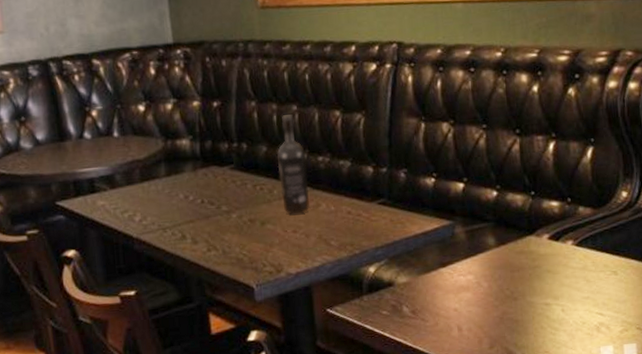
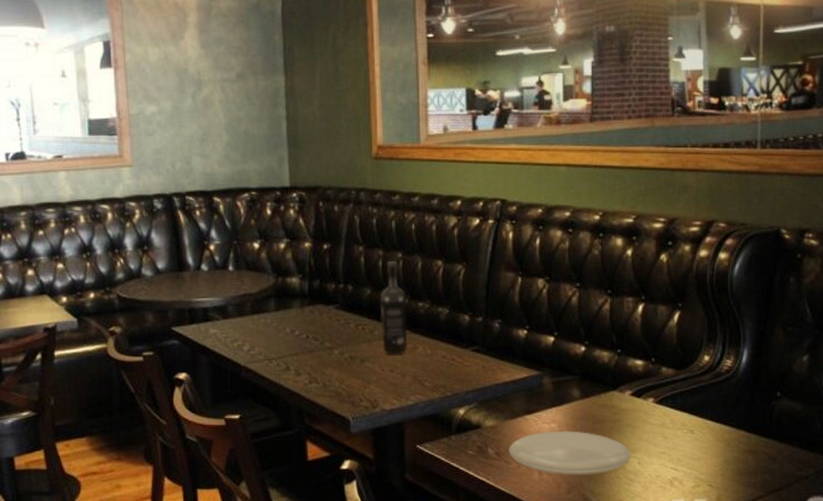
plate: none [425,281,554,330] -> present [509,431,631,476]

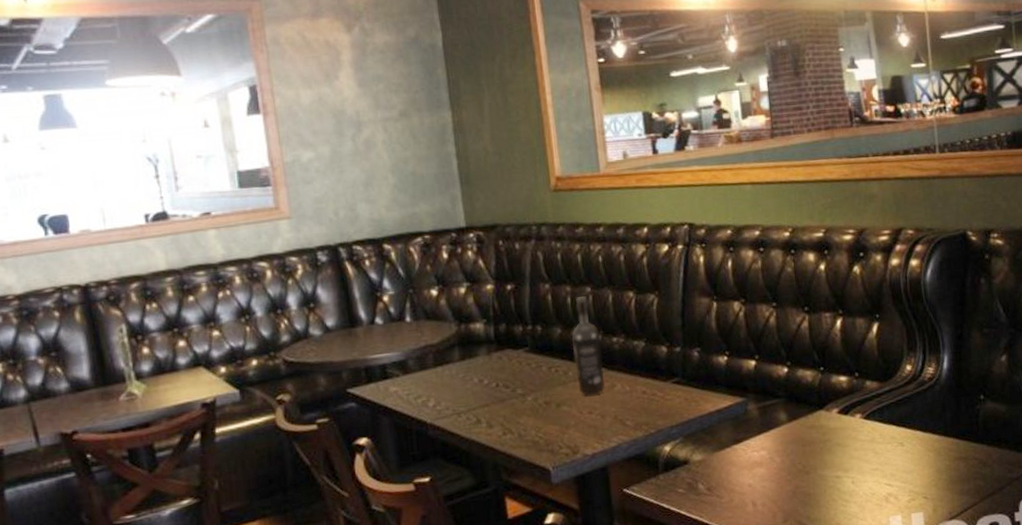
plate: present [509,431,631,476] -> none [720,456,844,505]

